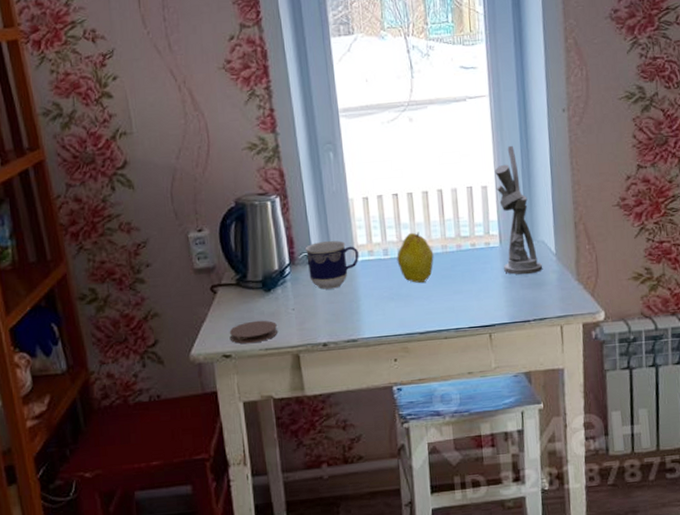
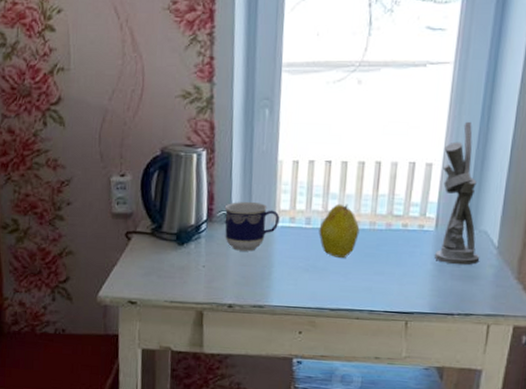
coaster: present [229,320,277,344] -> none [137,272,185,294]

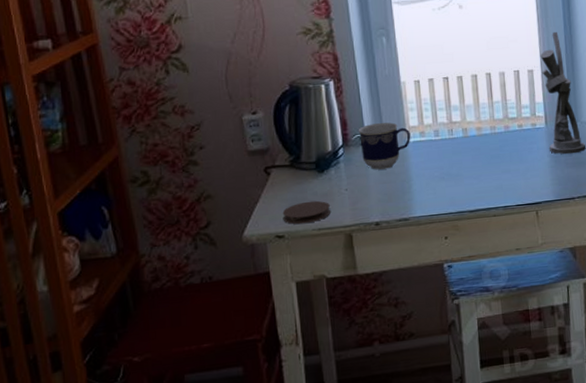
coaster: none [137,272,185,294] -> present [282,200,330,224]
fruit: present [318,204,360,259] -> none [447,113,483,164]

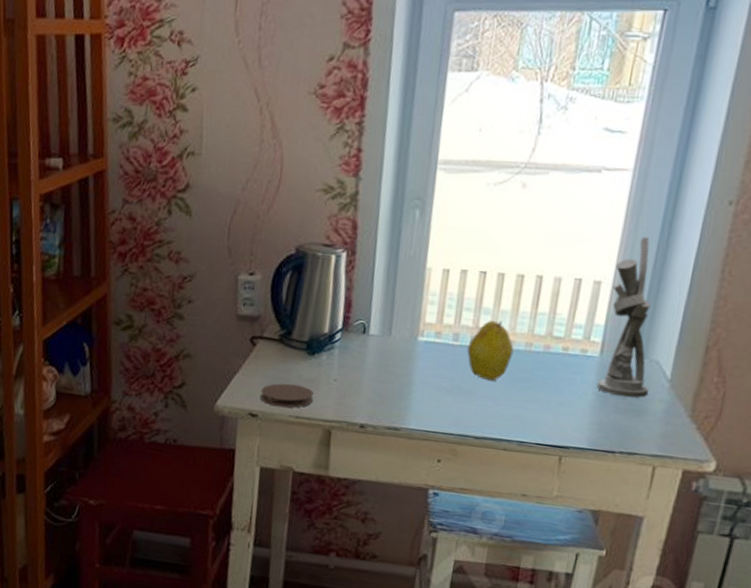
cup: present [358,122,411,170] -> none [361,311,424,367]
fruit: none [447,113,483,164] -> present [467,320,514,382]

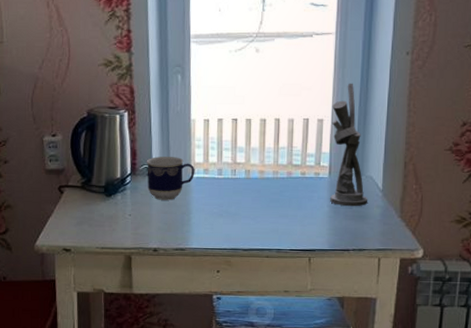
coaster: present [260,383,314,408] -> none [71,221,114,242]
cup: none [361,311,424,367] -> present [146,156,195,200]
fruit: present [467,320,514,382] -> none [230,156,265,205]

